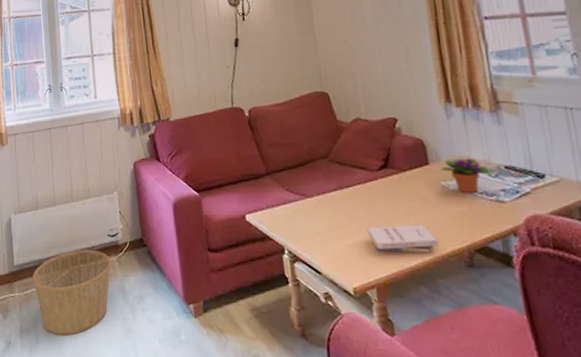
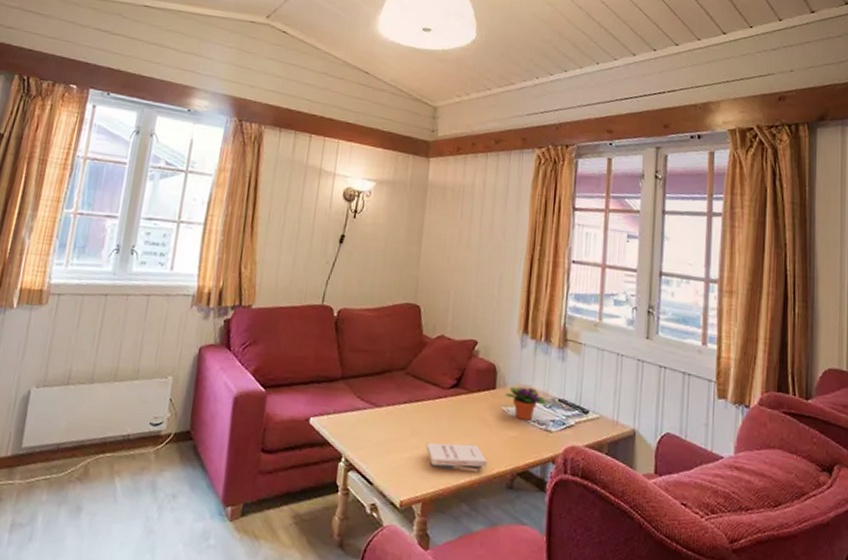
basket: present [33,250,111,336] -> none [42,437,147,534]

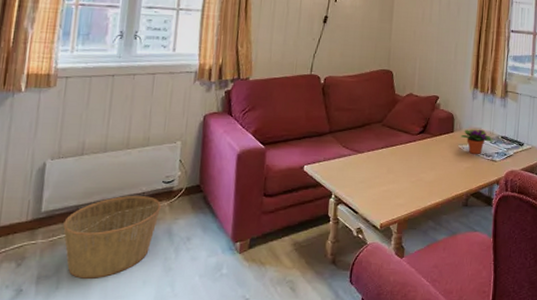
basket: none [42,437,147,534] -> present [63,196,161,279]
books: present [425,443,487,473] -> none [399,176,448,197]

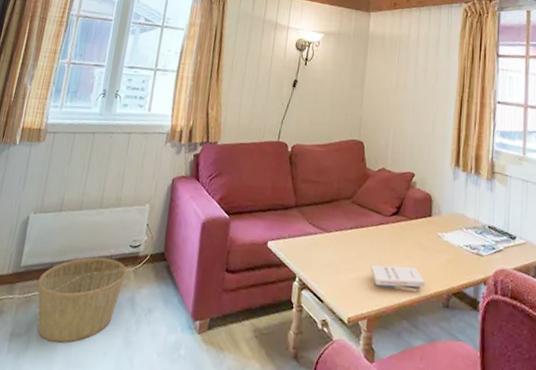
books: none [399,176,448,197] -> present [370,265,425,293]
potted flower: present [460,129,493,155] -> none [439,214,478,246]

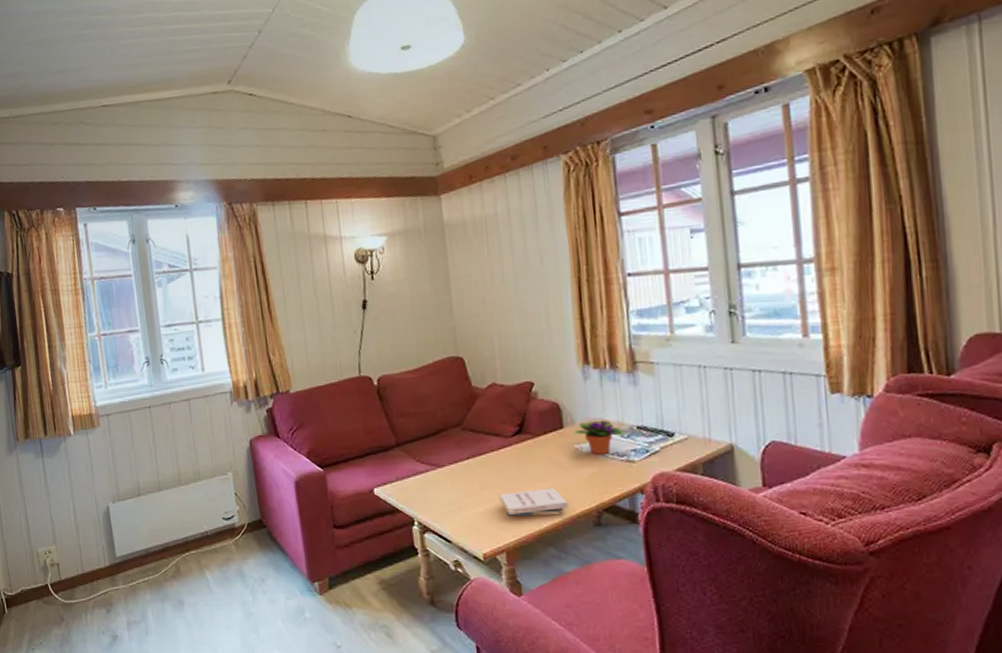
basket: present [37,257,127,343] -> none [138,535,227,624]
potted flower: none [439,214,478,246] -> present [574,420,624,456]

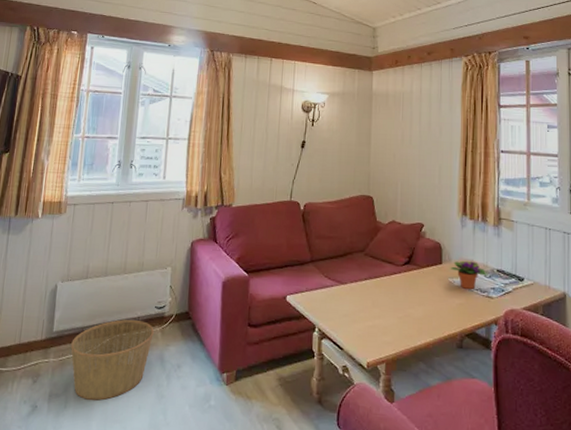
basket: none [138,535,227,624] -> present [71,320,154,401]
books: present [498,488,568,516] -> none [386,312,439,336]

